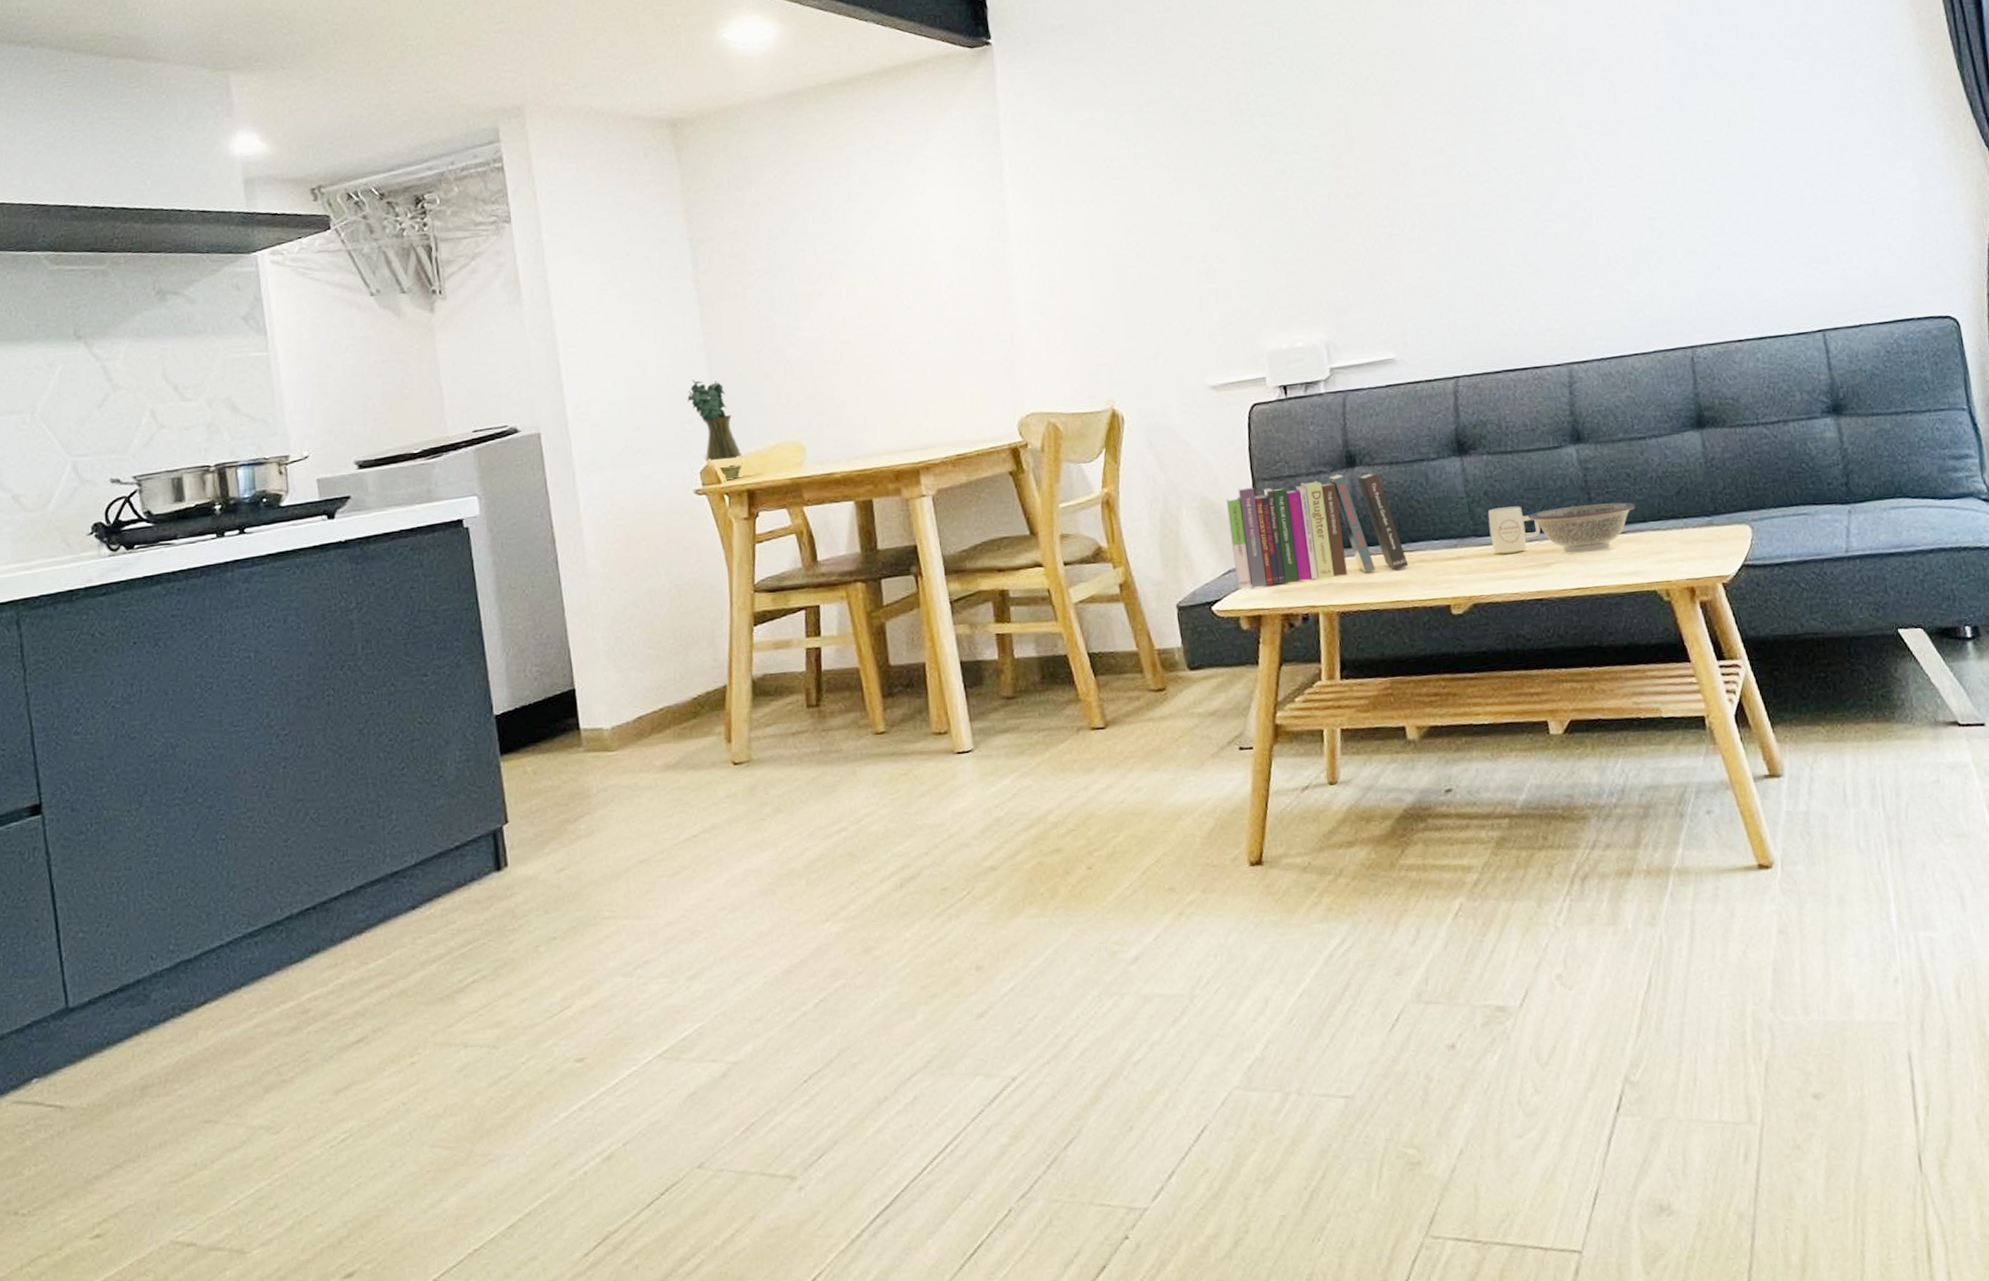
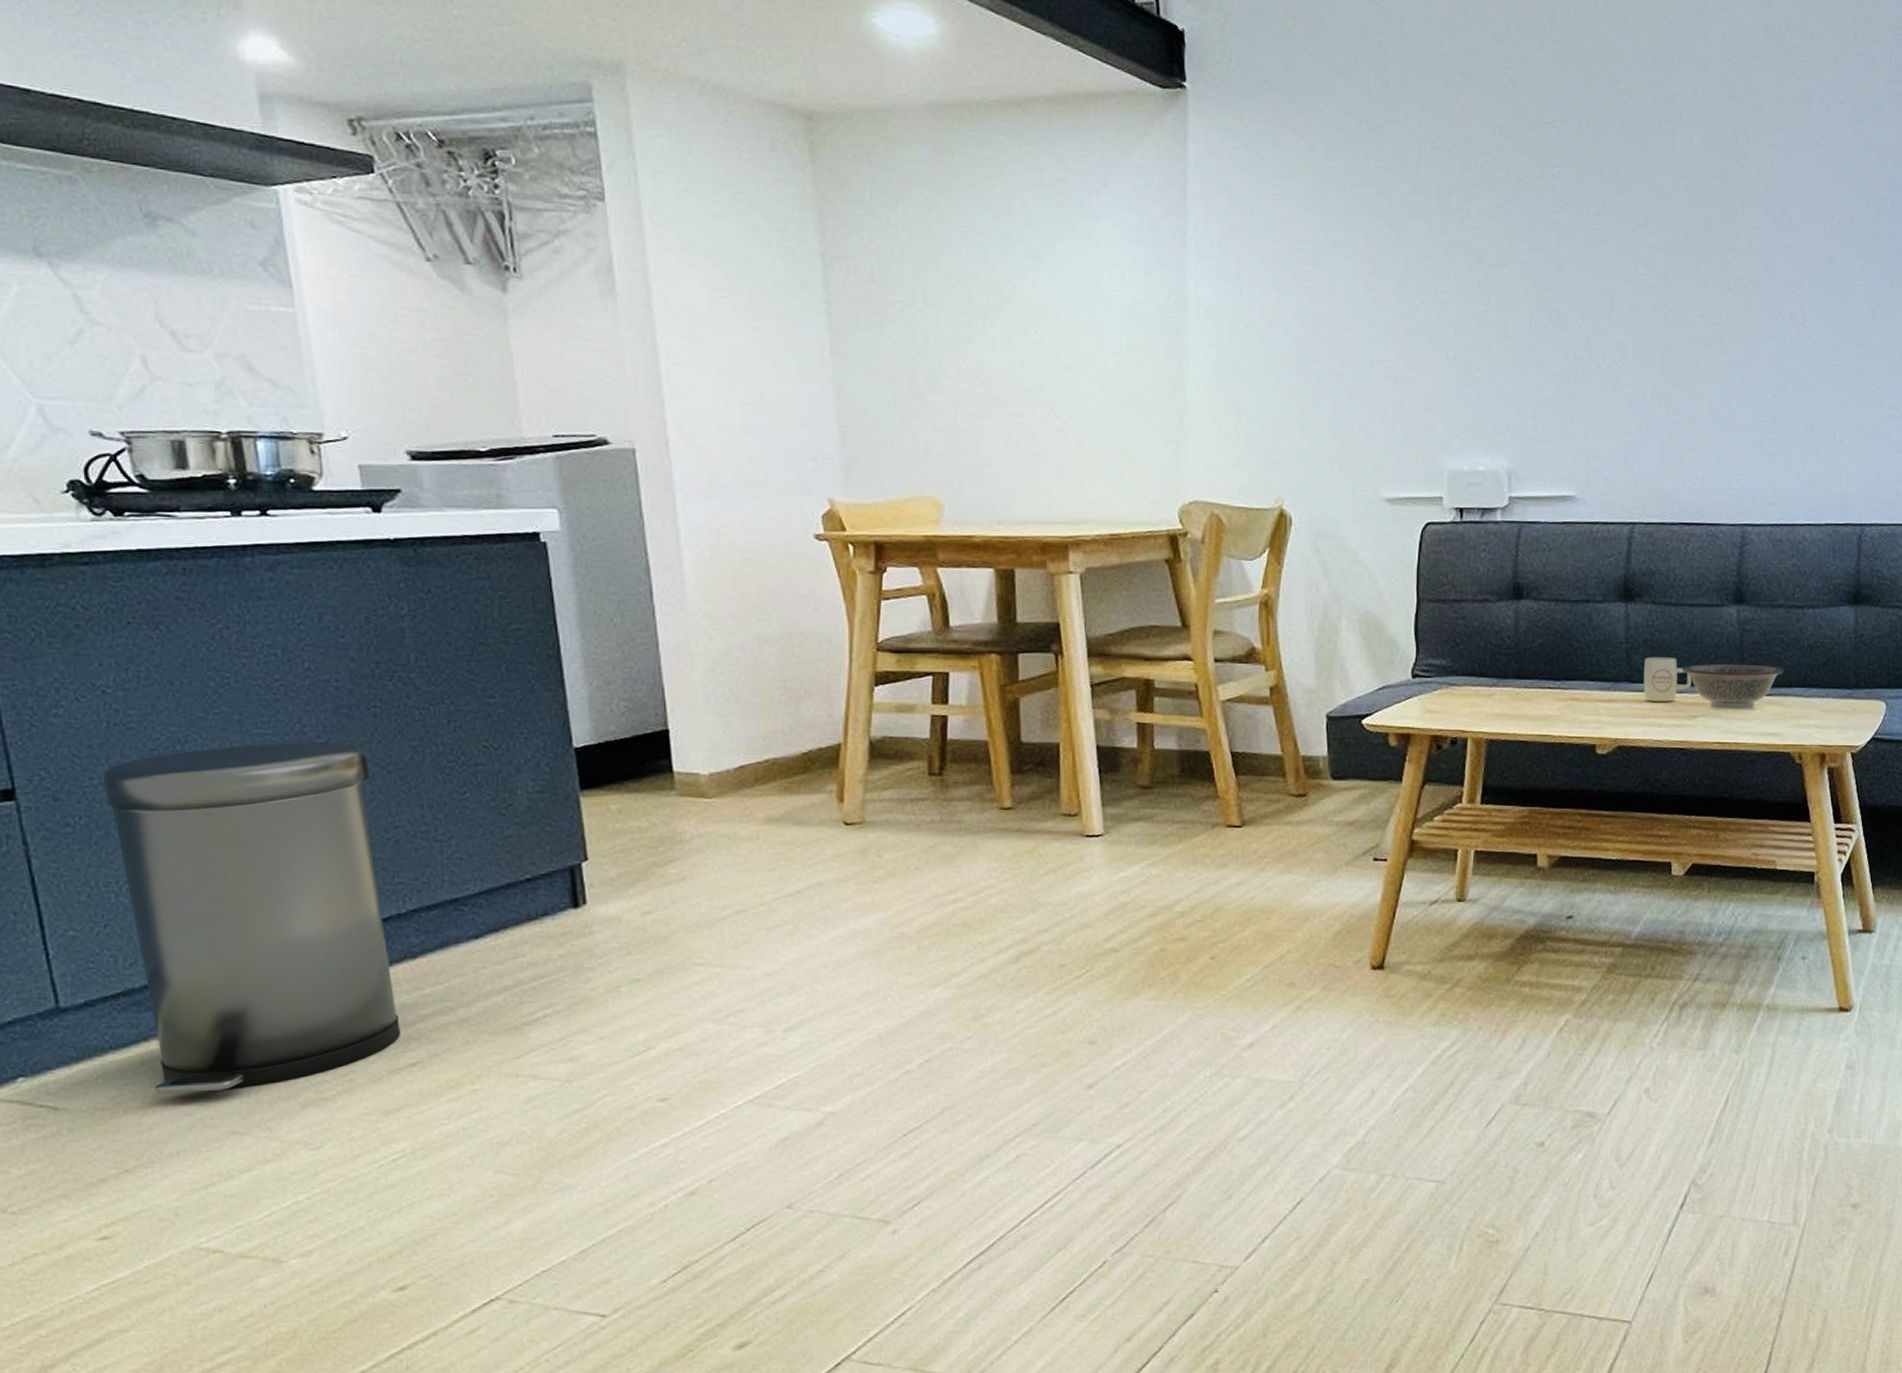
pedal bin: none [111,732,349,1087] -> present [103,742,400,1094]
vase: present [687,379,743,481] -> none [811,413,872,529]
books: present [1226,472,1409,590] -> none [1388,605,1561,707]

